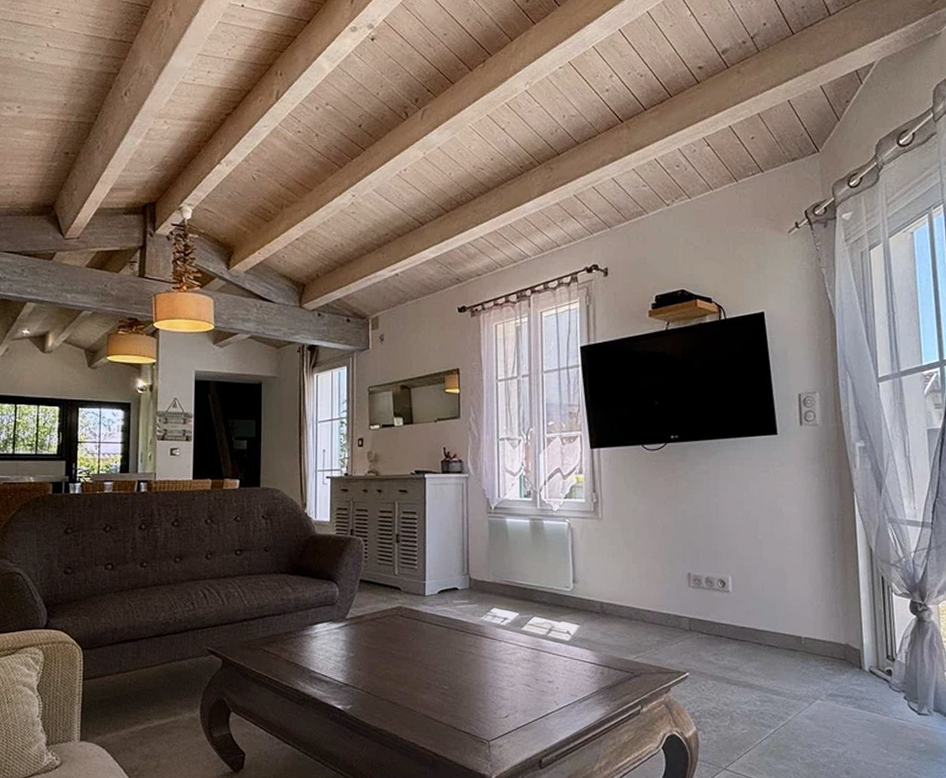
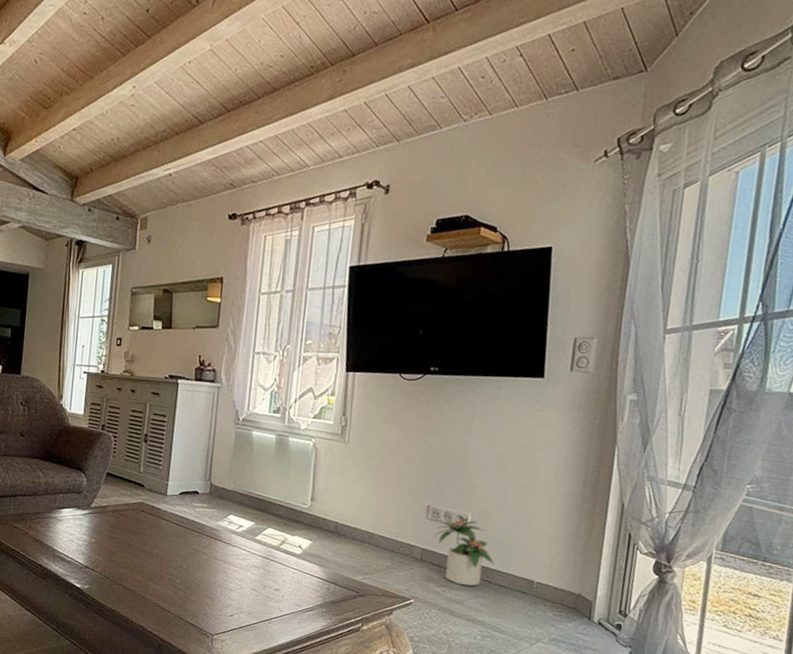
potted plant: none [700,580,761,651] -> present [435,517,494,587]

